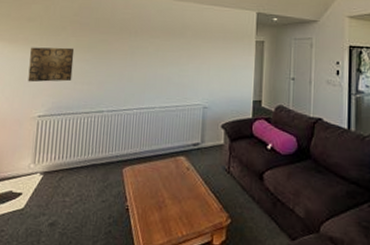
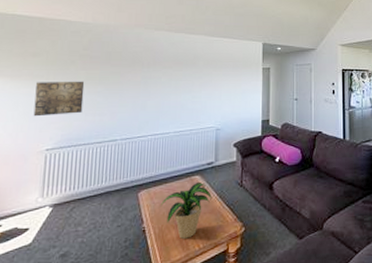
potted plant: none [143,163,197,223] -> present [160,181,212,239]

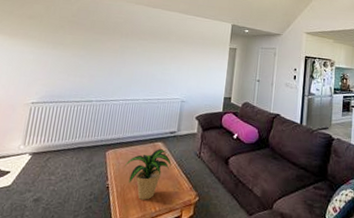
wall art: present [33,81,85,117] -> none [24,41,70,74]

